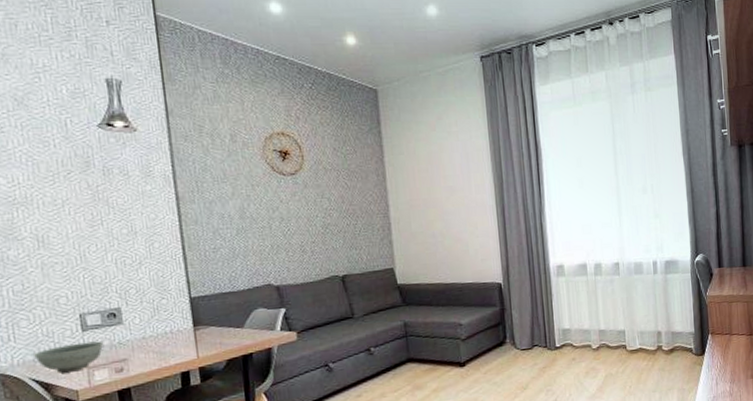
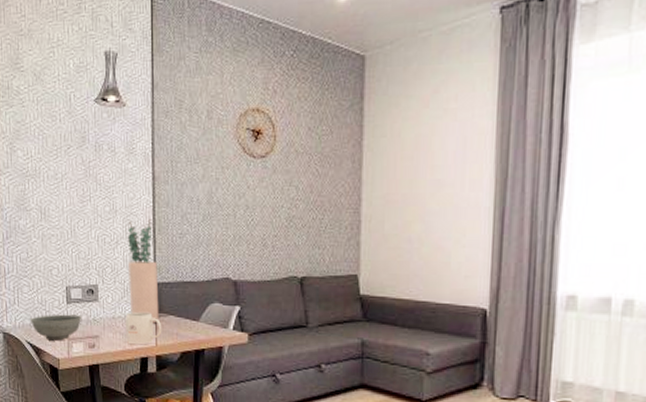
vase: none [152,237,199,337] -> present [128,219,159,324]
mug: none [158,326,204,362] -> present [126,311,162,346]

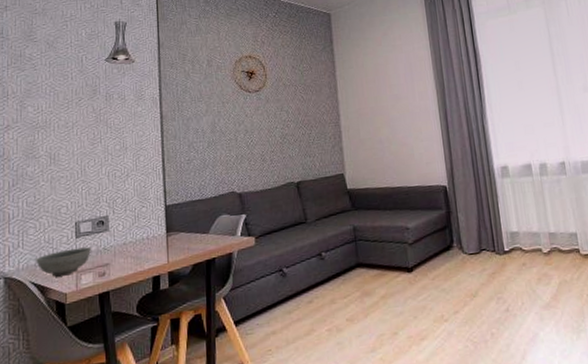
mug: present [126,311,162,346] -> none [137,232,174,267]
vase: present [128,219,159,324] -> none [138,151,171,243]

